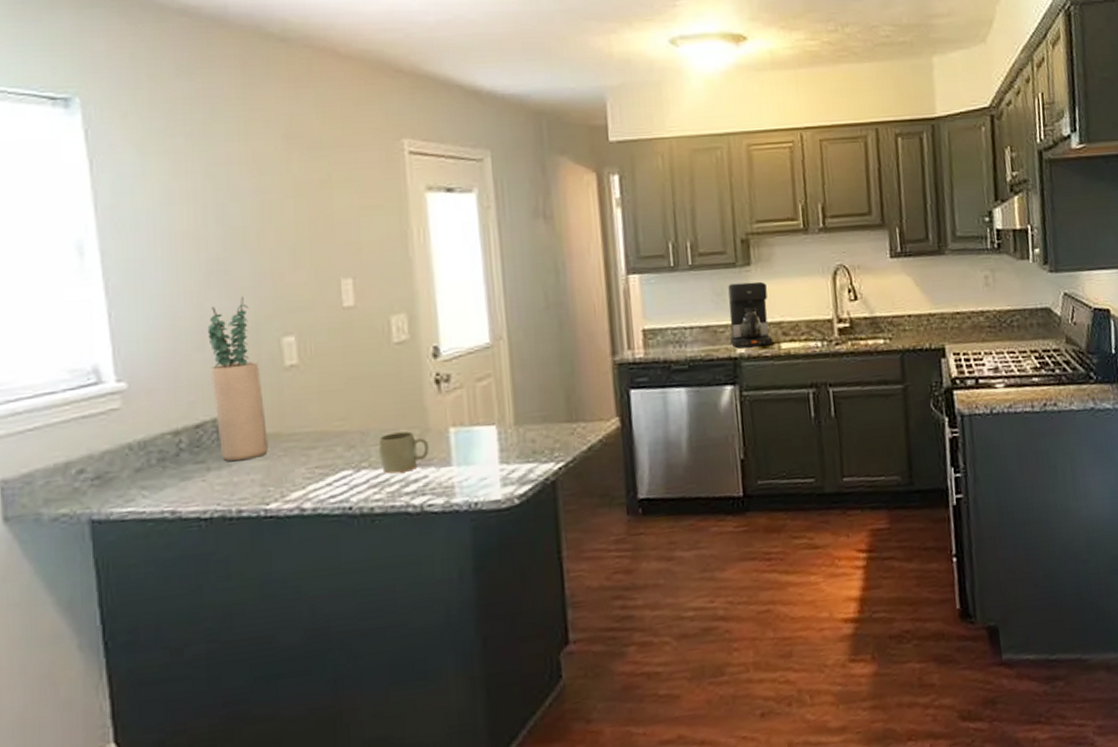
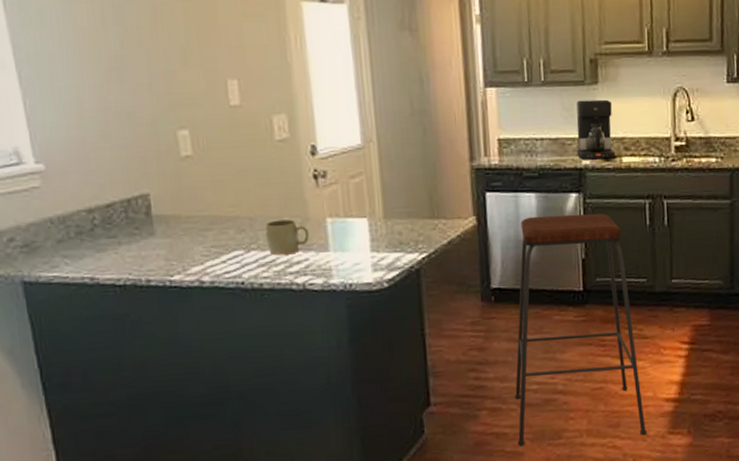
vase: present [207,296,268,462] -> none [111,91,170,238]
bar stool: none [667,407,825,687] -> present [514,213,647,445]

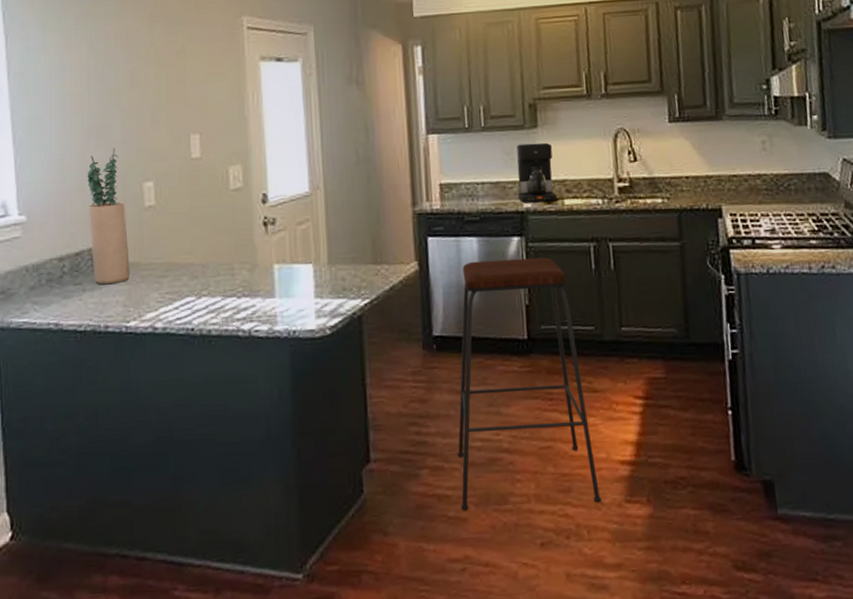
vase: none [111,91,170,238] -> present [87,147,130,285]
mug: present [265,219,310,256] -> none [216,266,258,302]

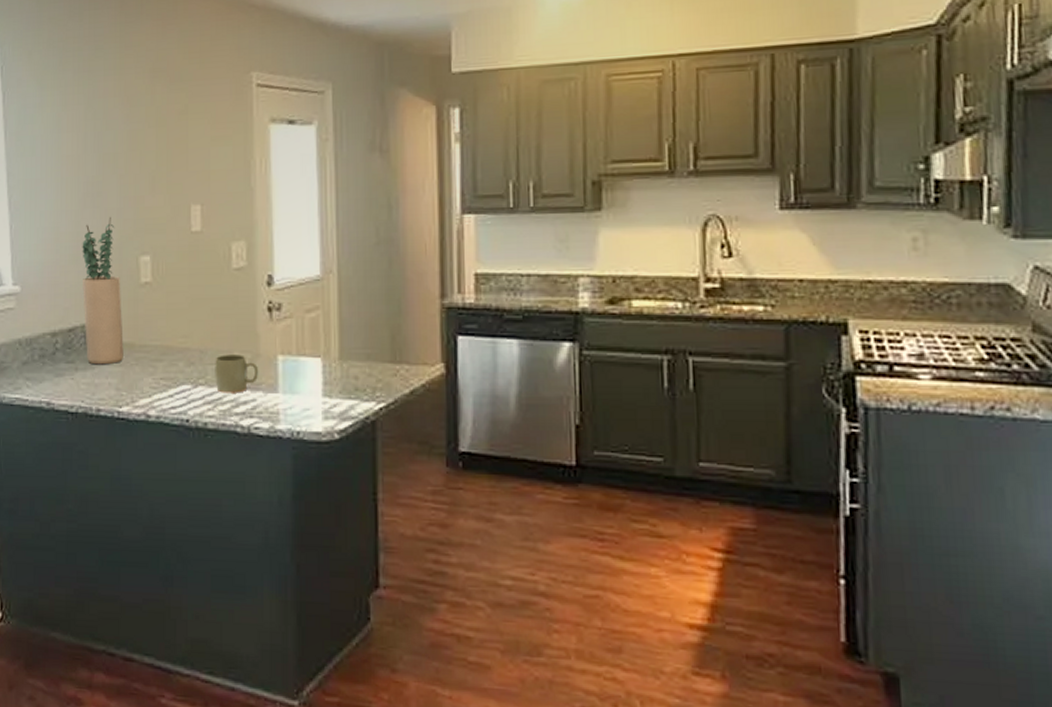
mug: none [216,266,258,302] -> present [215,354,259,393]
bar stool: present [457,257,602,510] -> none [482,368,661,669]
coffee maker: present [516,142,558,203] -> none [572,229,623,302]

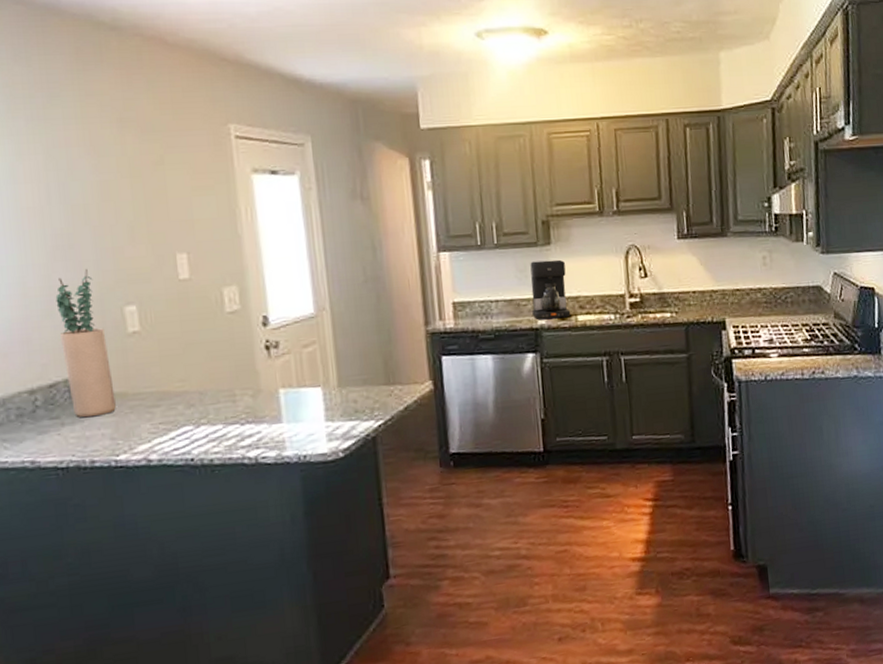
mug: present [215,354,259,393] -> none [216,392,262,430]
coffee maker: none [572,229,623,302] -> present [530,259,571,320]

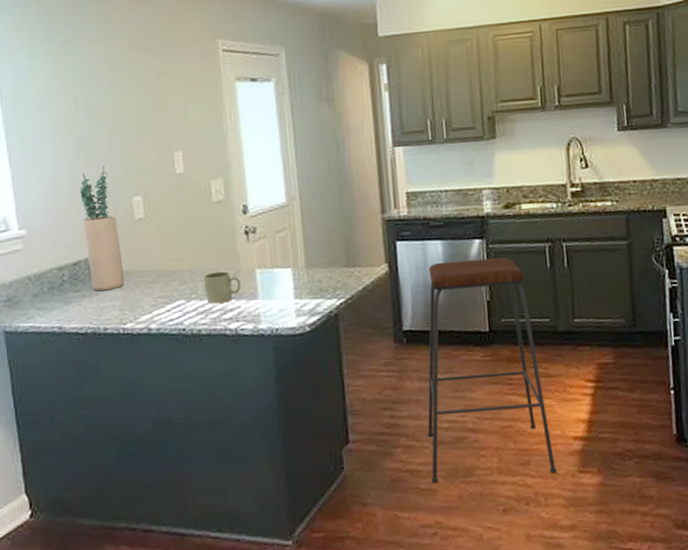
mug: none [216,392,262,430] -> present [204,271,242,304]
bar stool: none [476,372,614,615] -> present [427,257,557,483]
coffee maker: present [530,259,571,320] -> none [477,152,515,209]

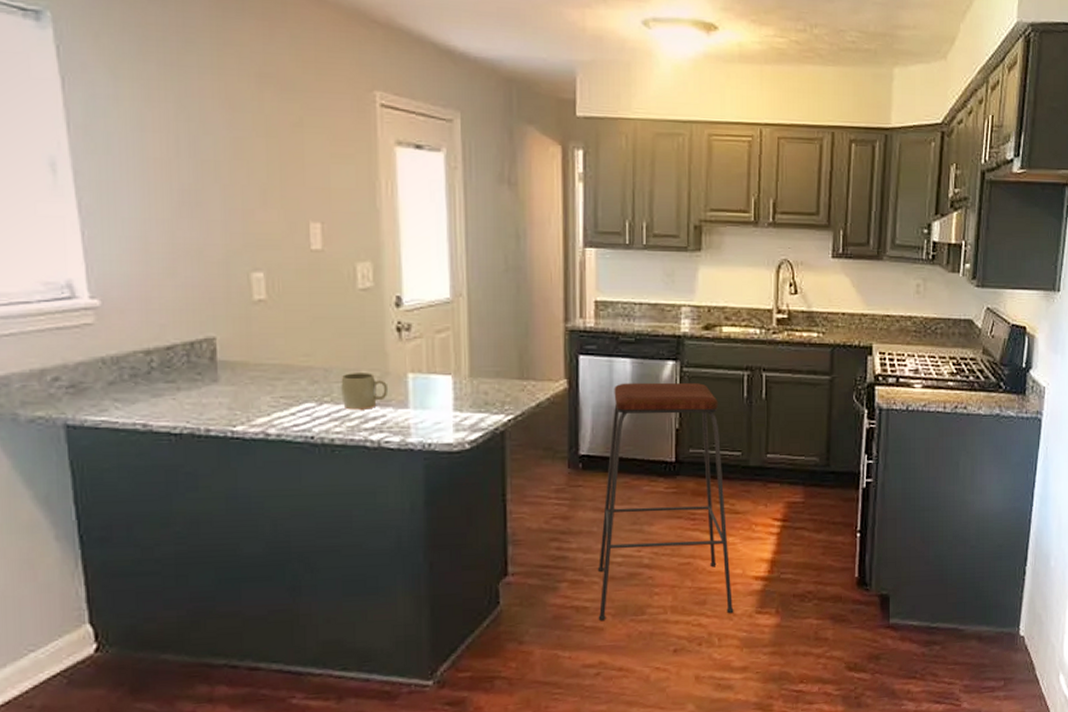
vase: present [80,165,124,292] -> none [179,228,236,384]

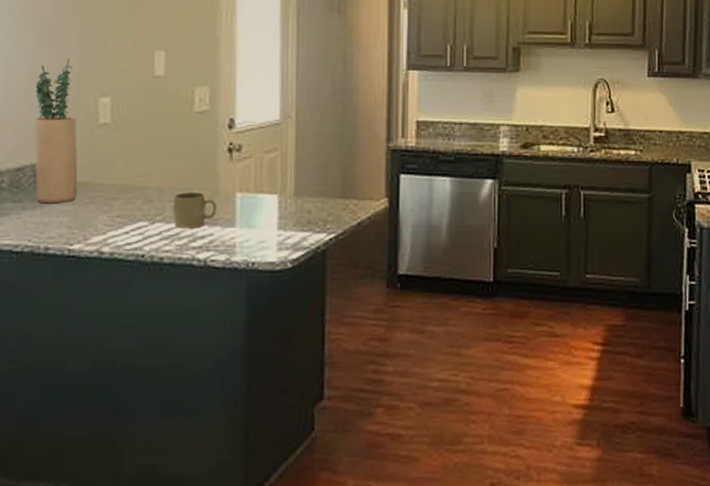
vase: none [179,228,236,384] -> present [34,58,78,204]
bar stool: present [597,382,734,620] -> none [413,201,553,450]

